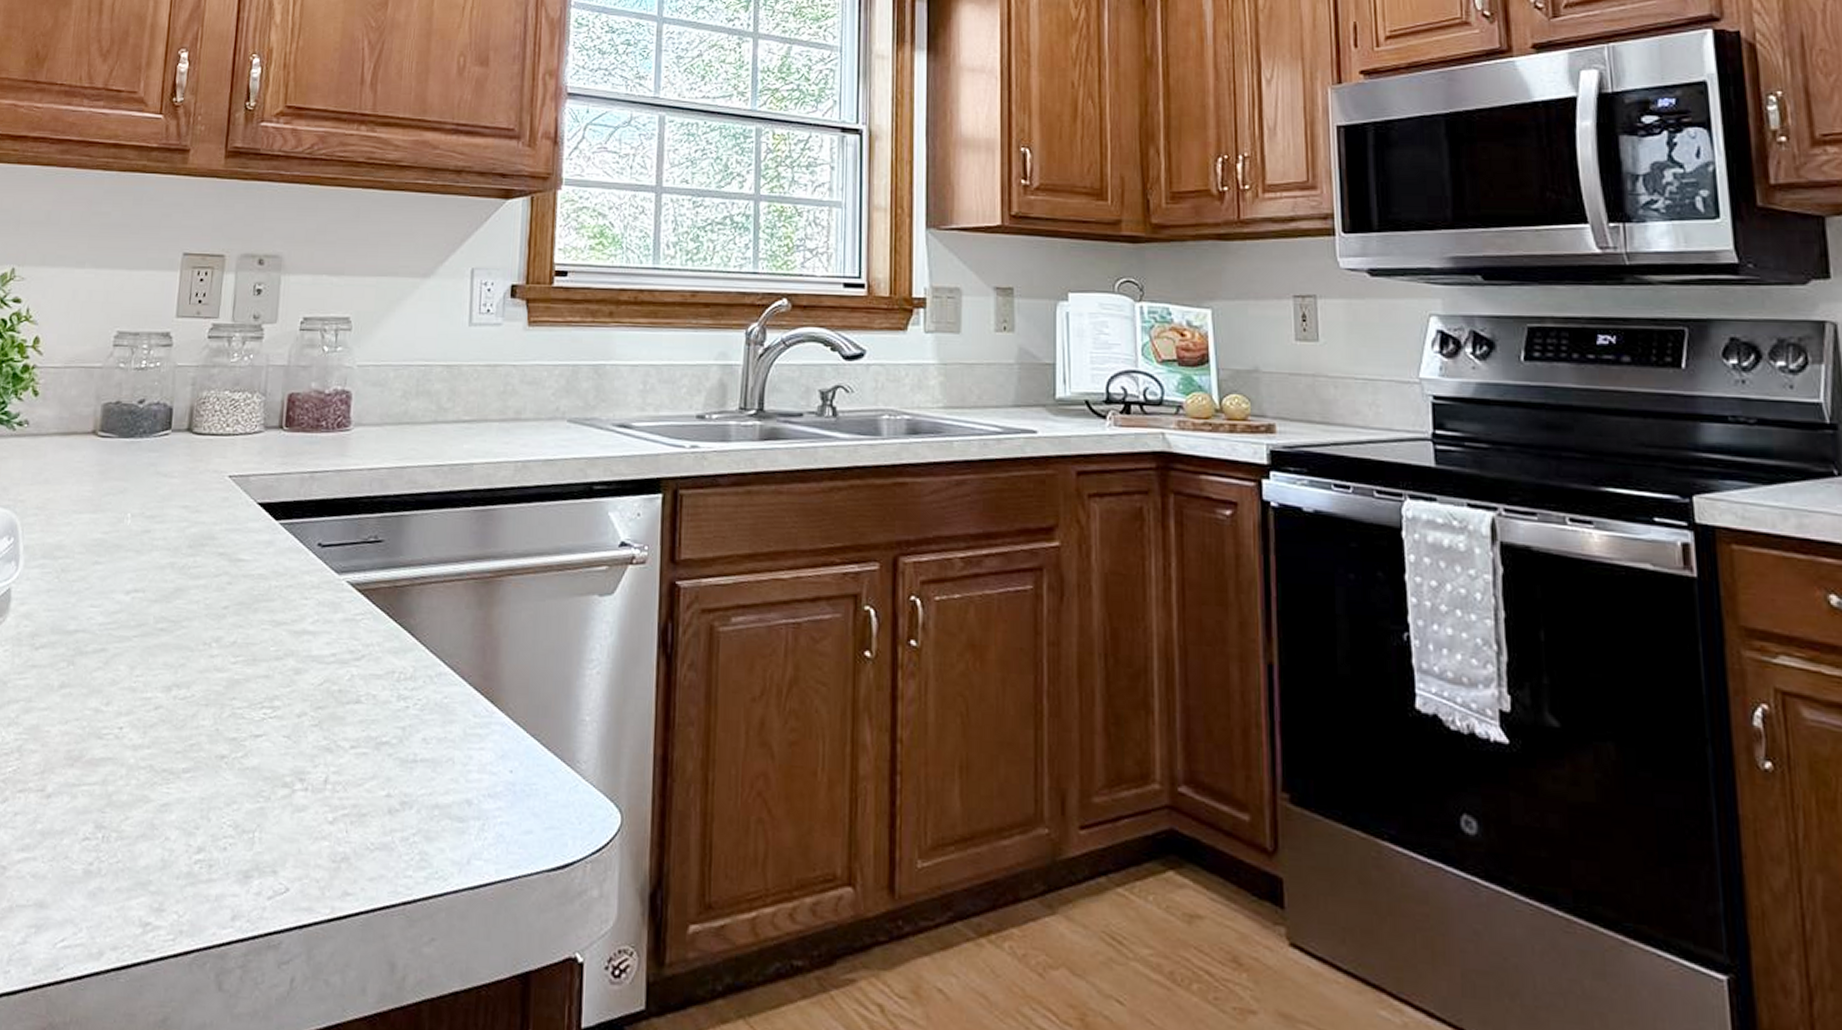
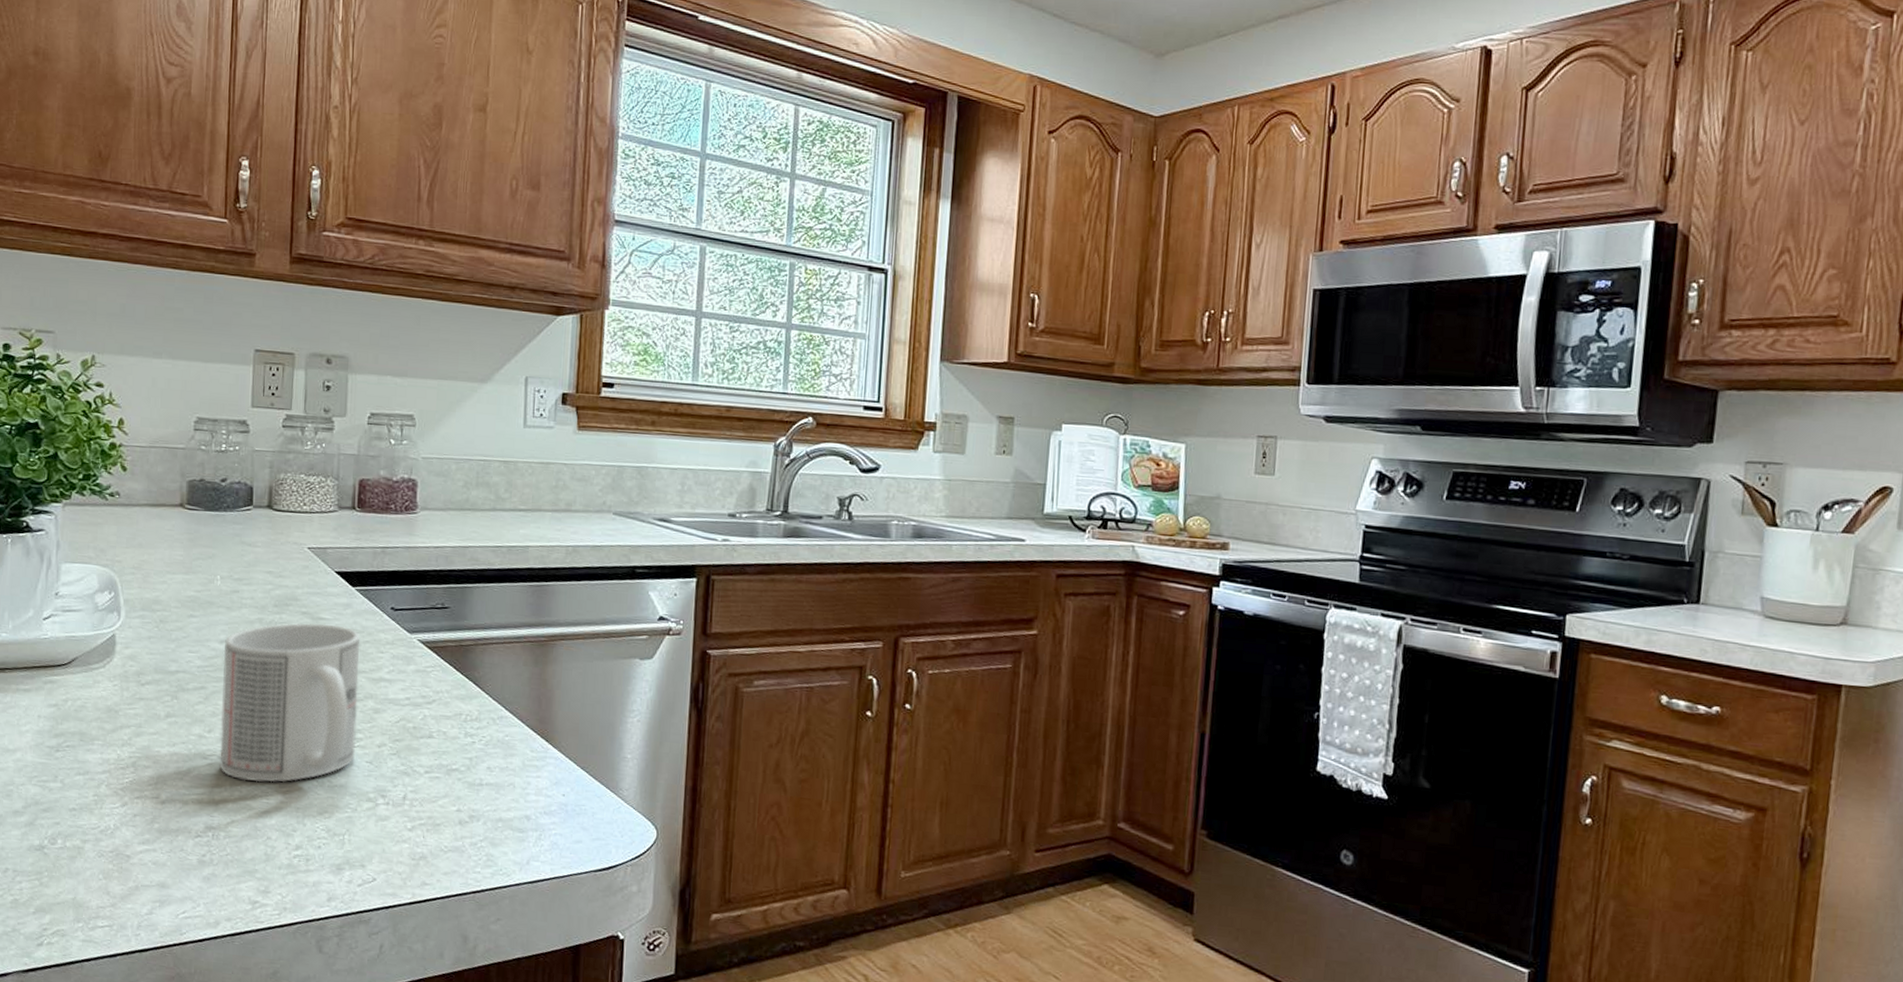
mug: none [116,566,282,767] -> present [219,623,360,783]

